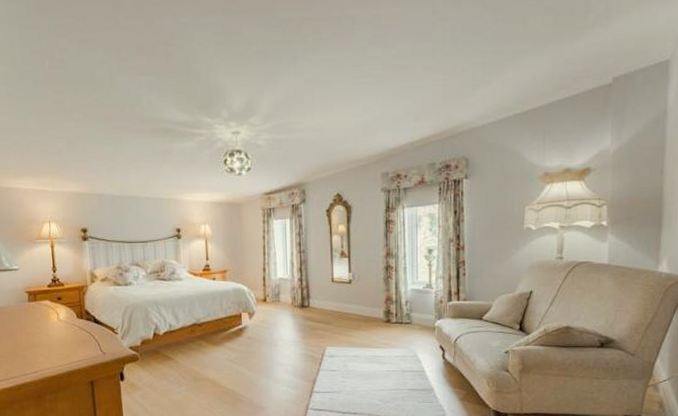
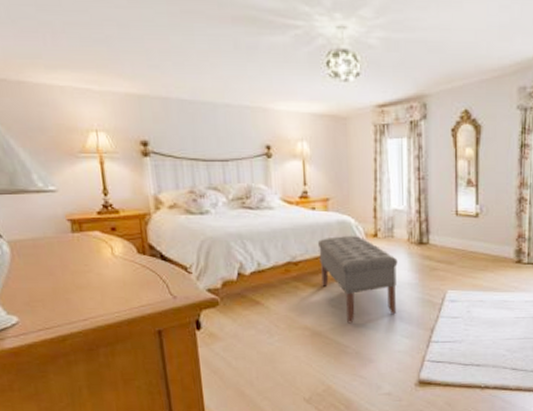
bench: none [217,300,284,376] -> present [317,235,398,324]

